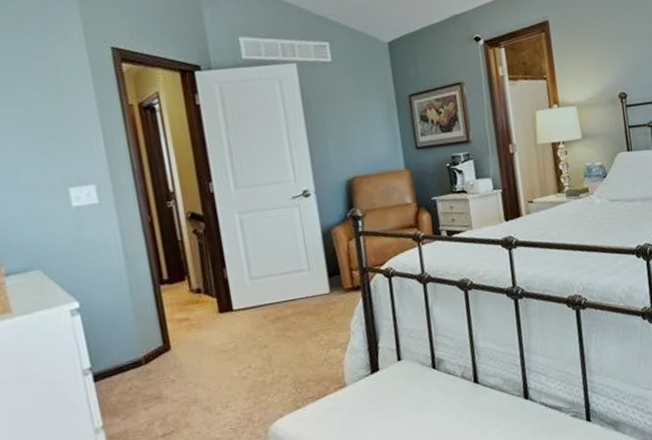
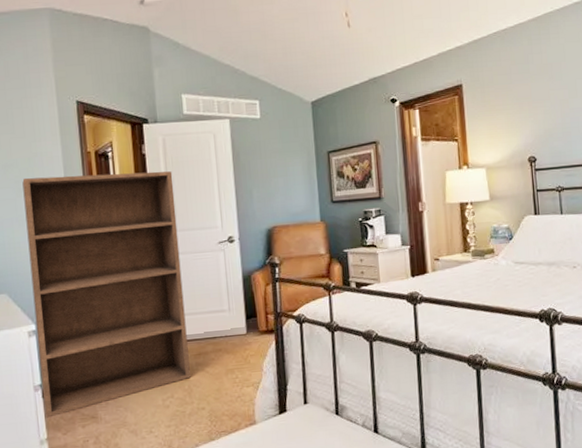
bookshelf: none [49,122,269,404] -> present [22,171,191,418]

